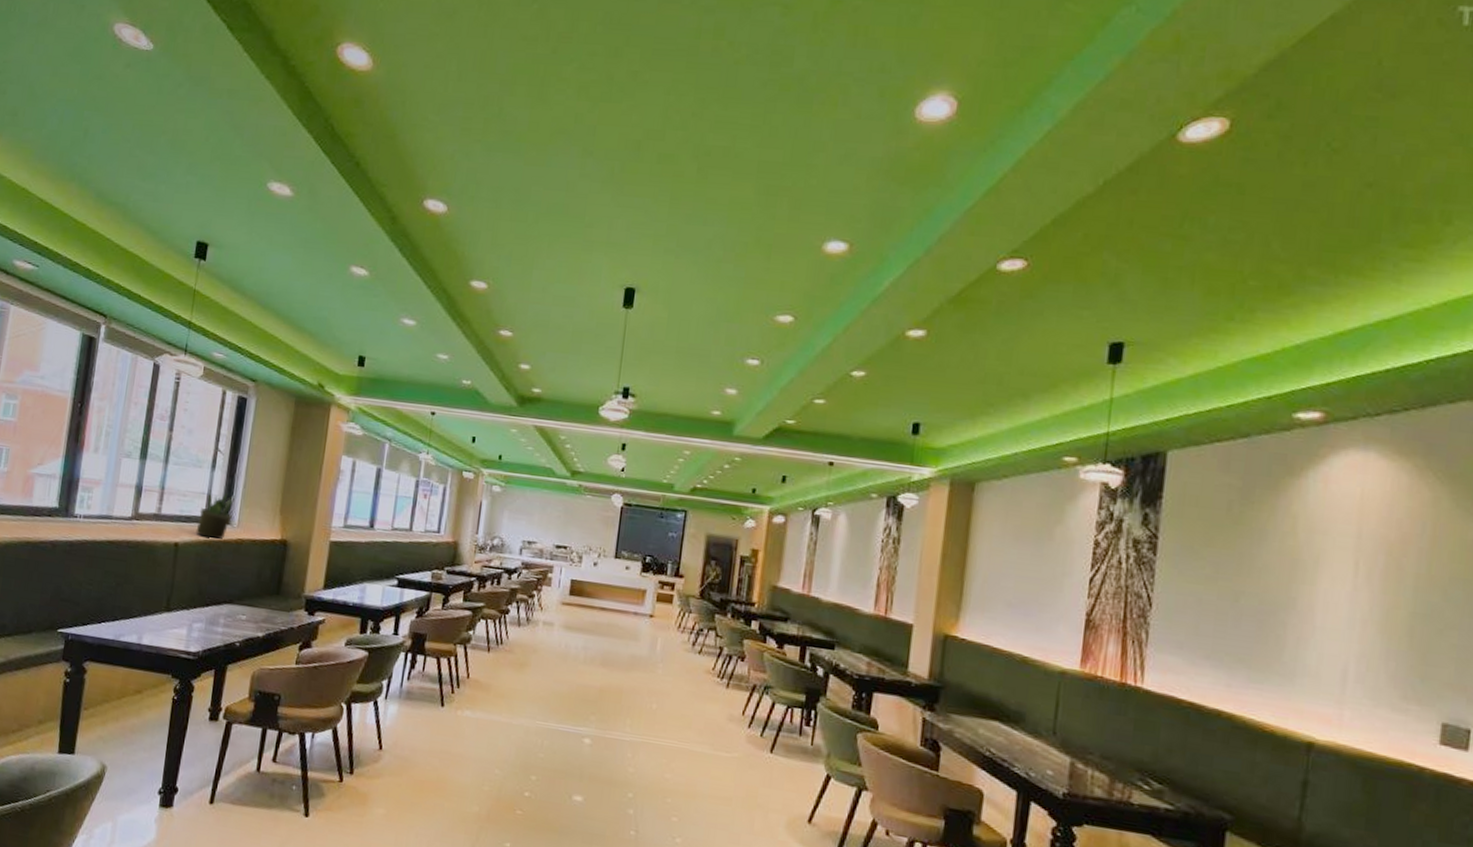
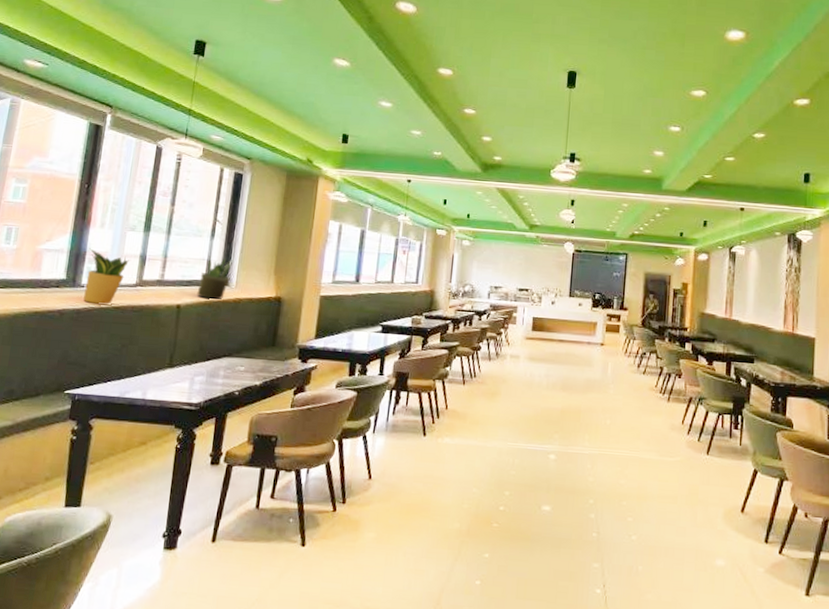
potted plant: none [76,475,124,539] -> present [83,248,129,305]

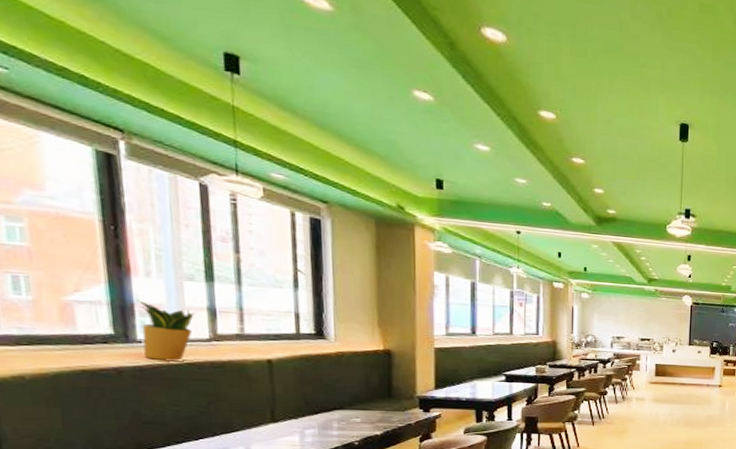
planter: present [196,256,234,300] -> none [289,308,327,354]

